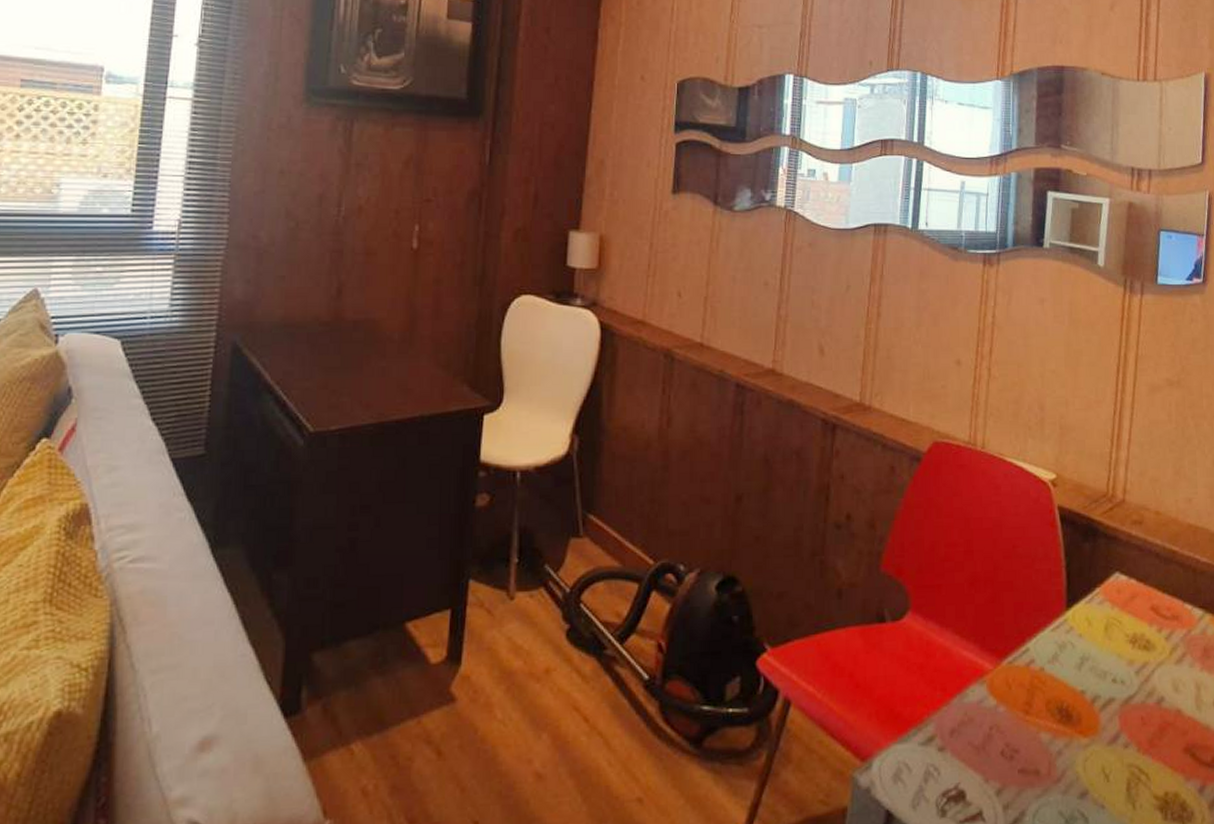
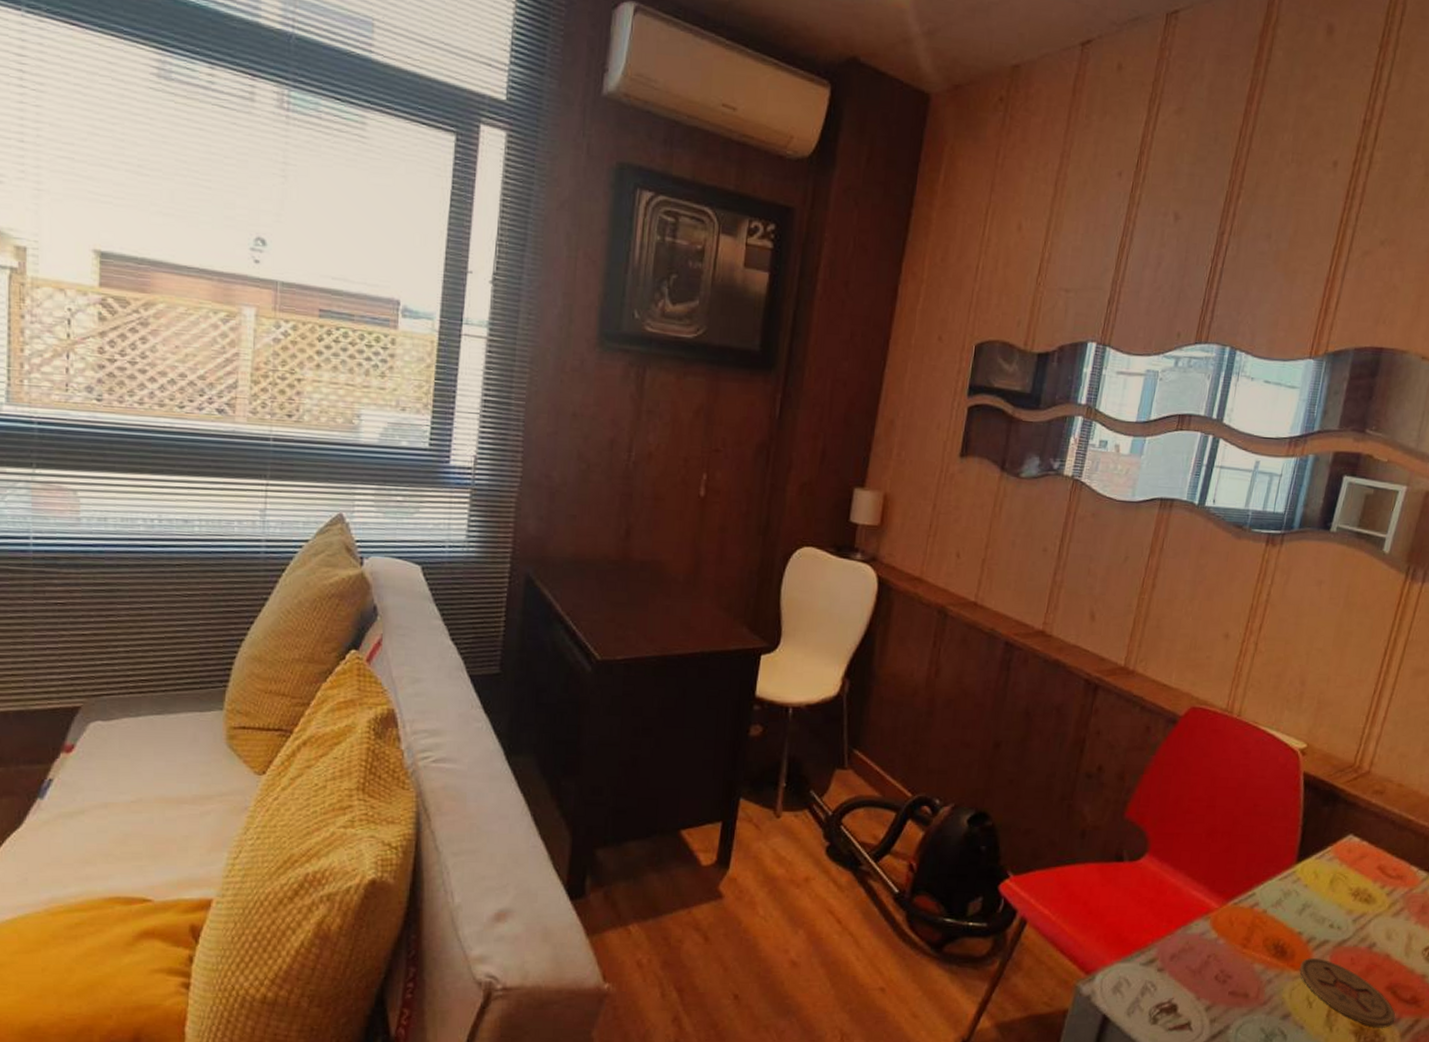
coaster: none [1089,720,1200,801] -> present [1300,958,1396,1029]

